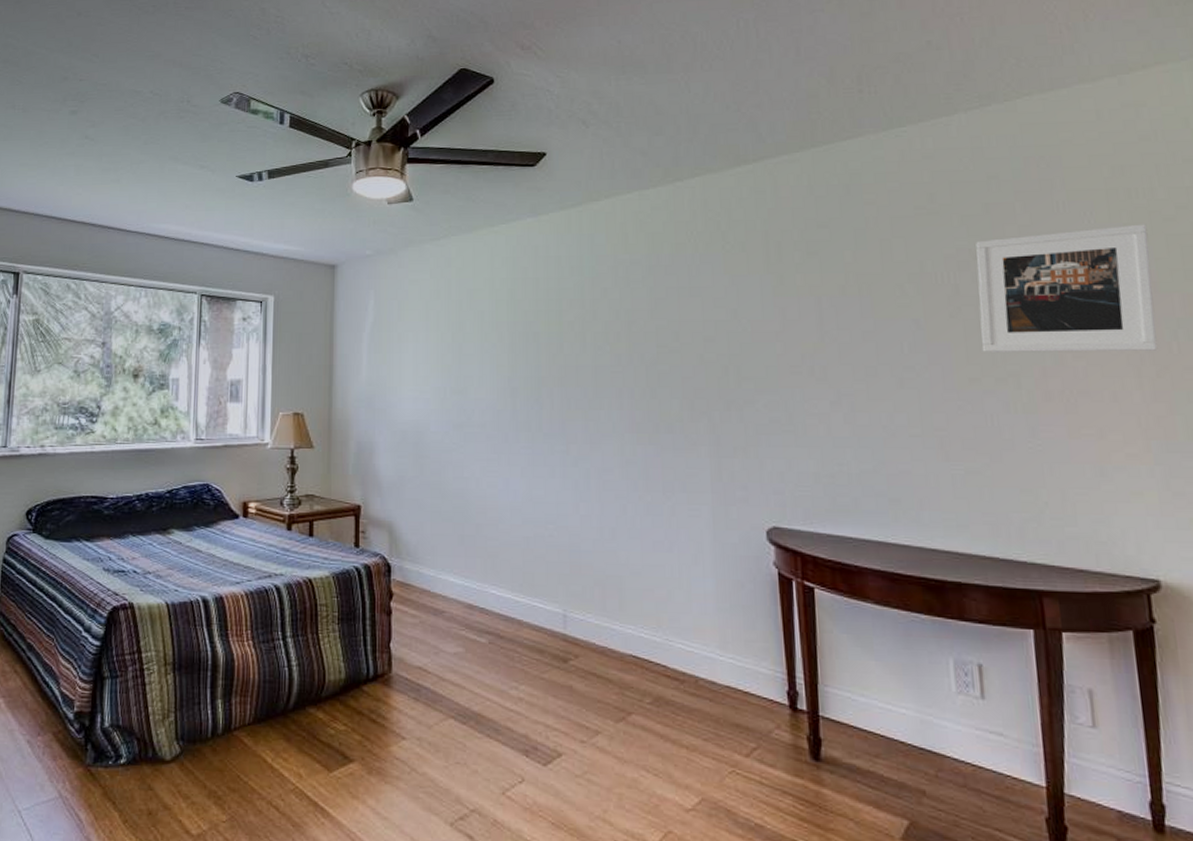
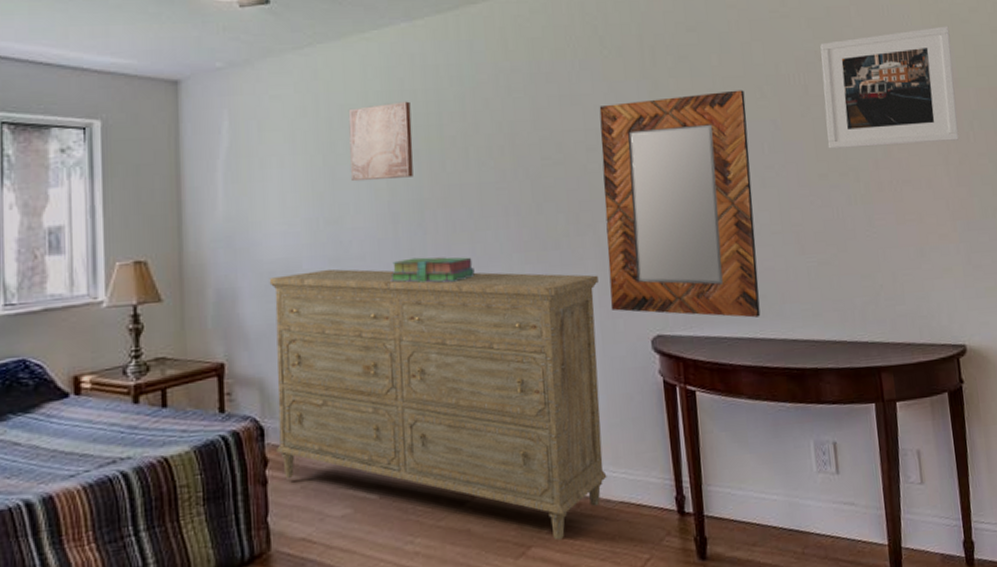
dresser: none [399,433,713,713] -> present [269,269,607,541]
wall art: none [476,288,533,358] -> present [348,101,413,182]
stack of books: none [507,429,587,456] -> present [390,257,475,283]
home mirror: none [719,287,893,521] -> present [599,90,761,318]

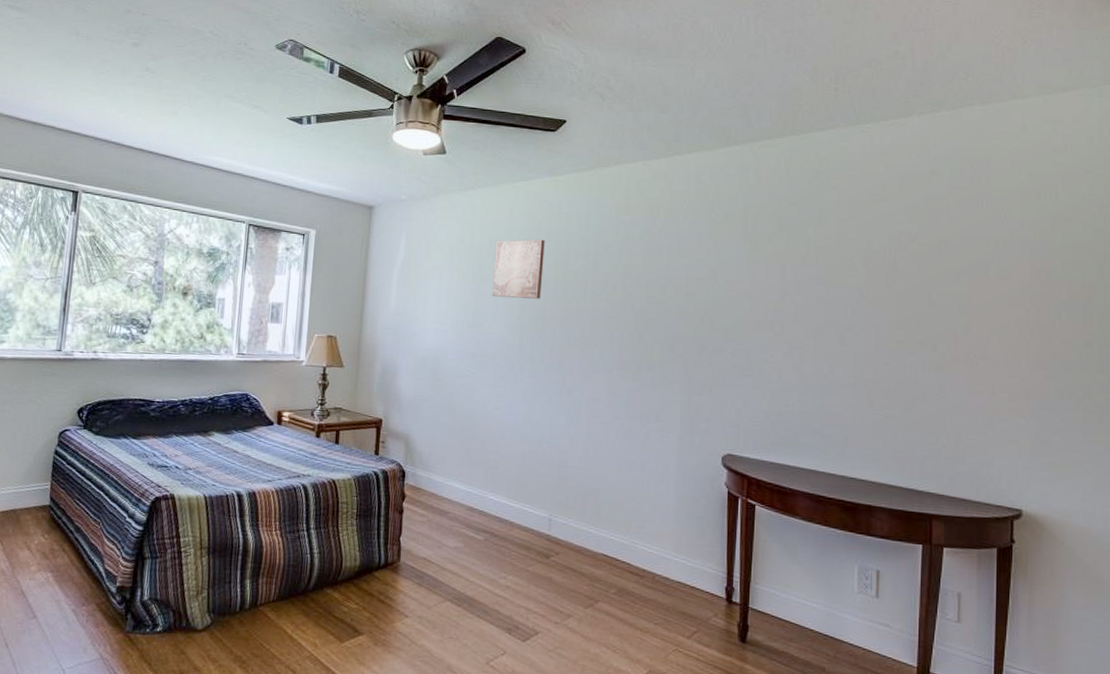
dresser: present [269,269,607,541] -> none [411,361,682,601]
stack of books: present [390,257,475,283] -> none [513,361,580,386]
home mirror: present [599,90,761,318] -> none [690,259,835,454]
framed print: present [820,26,960,149] -> none [909,221,1049,327]

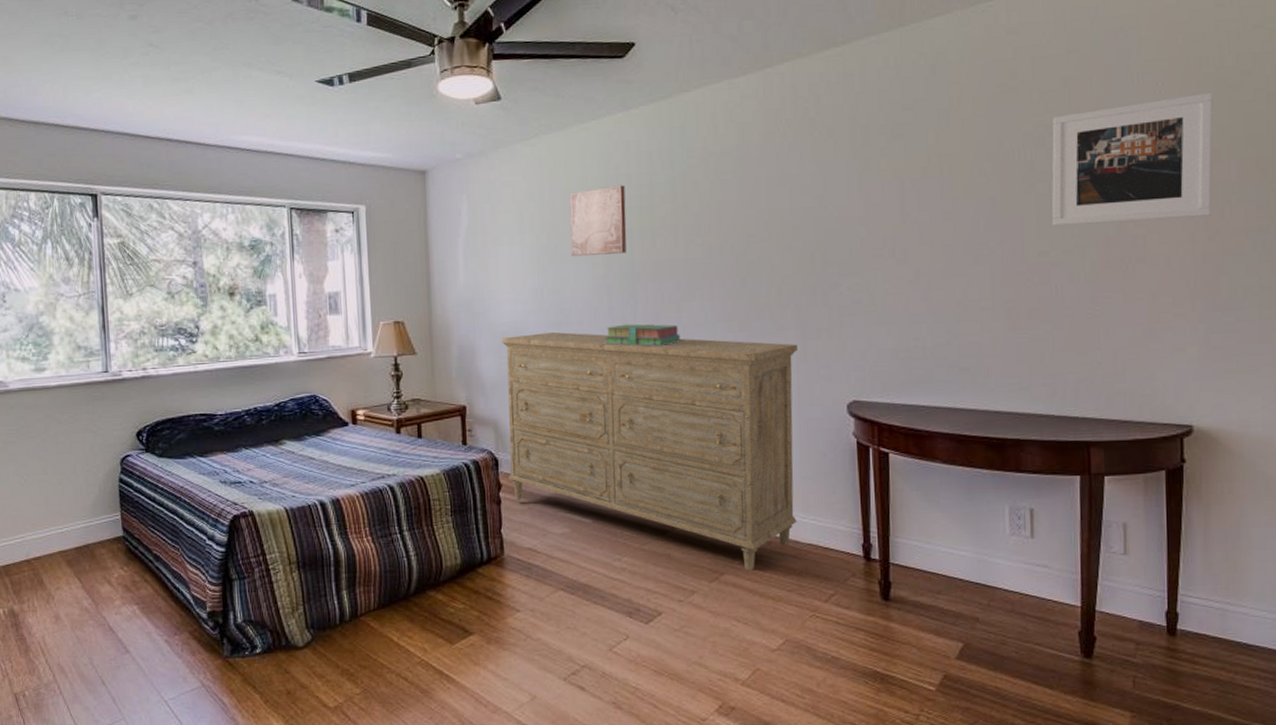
dresser: none [411,361,682,601] -> present [501,331,797,571]
stack of books: none [513,361,580,386] -> present [604,324,680,347]
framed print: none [909,221,1049,327] -> present [1051,92,1214,226]

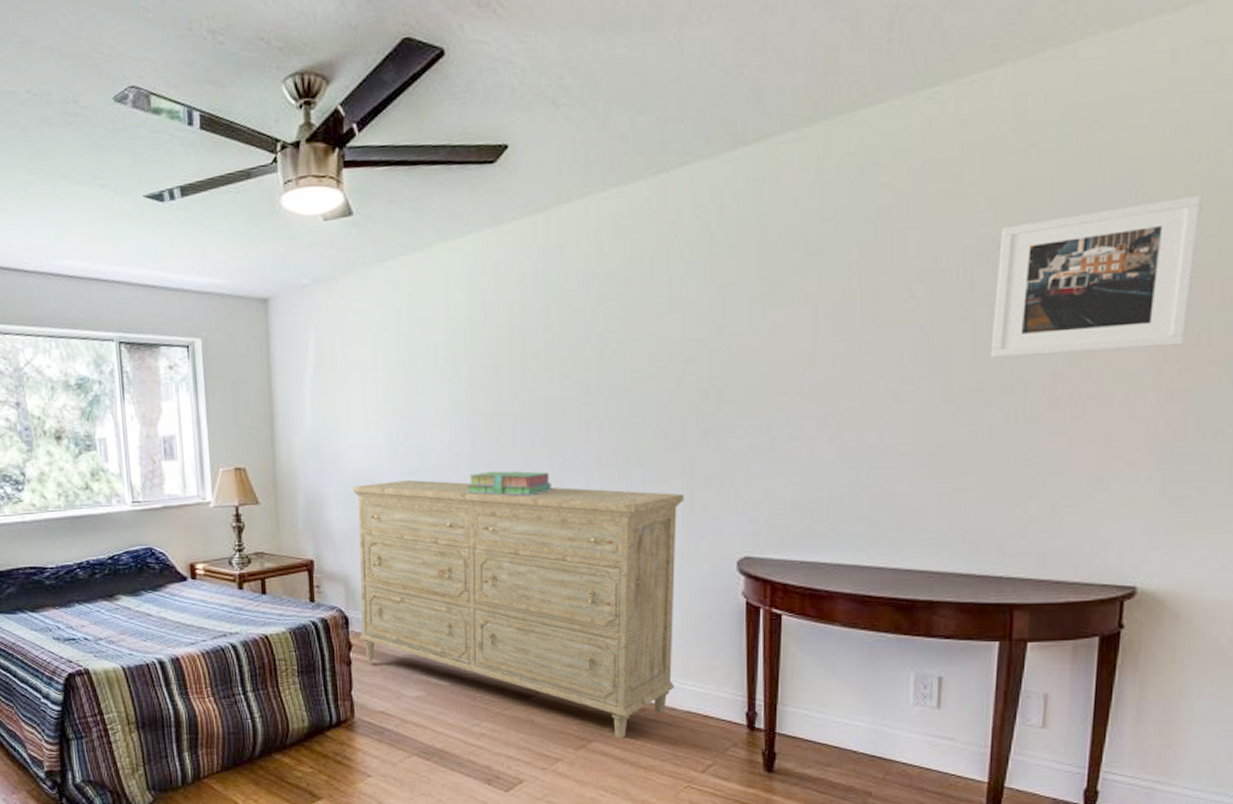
wall art: present [569,185,627,257] -> none [429,313,494,396]

